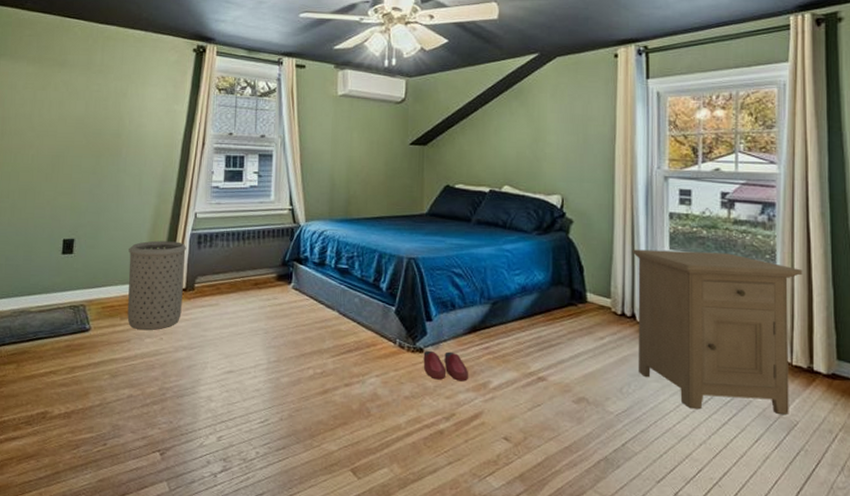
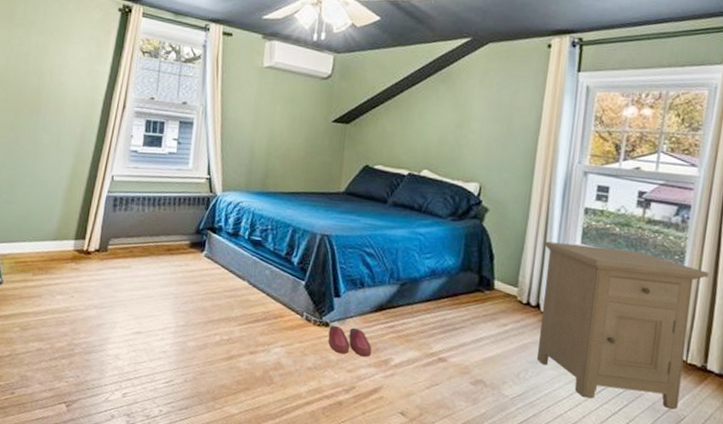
laundry basket: present [127,240,187,331] -> none [39,200,102,288]

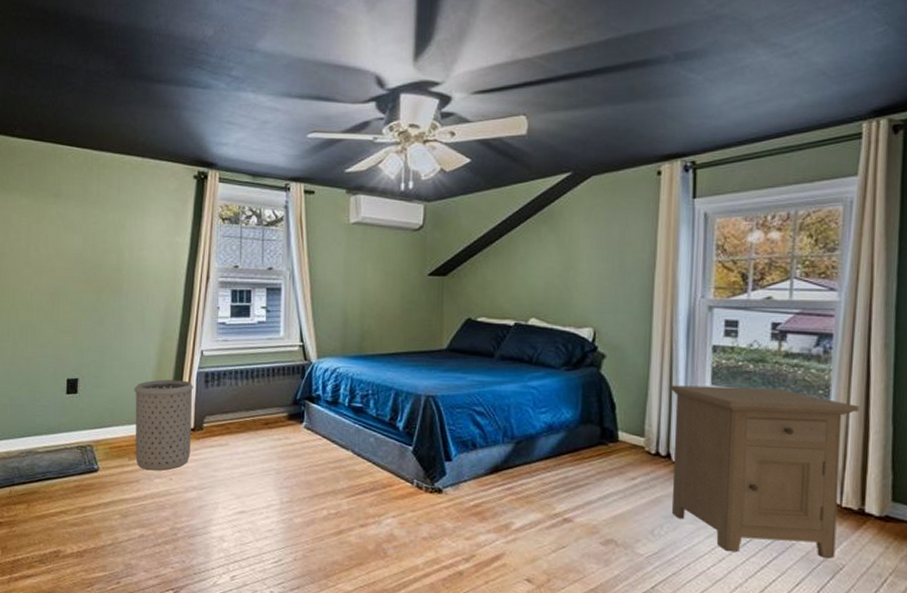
laundry basket: none [39,200,102,288] -> present [134,379,194,471]
slippers: present [328,325,372,357] -> none [442,491,489,523]

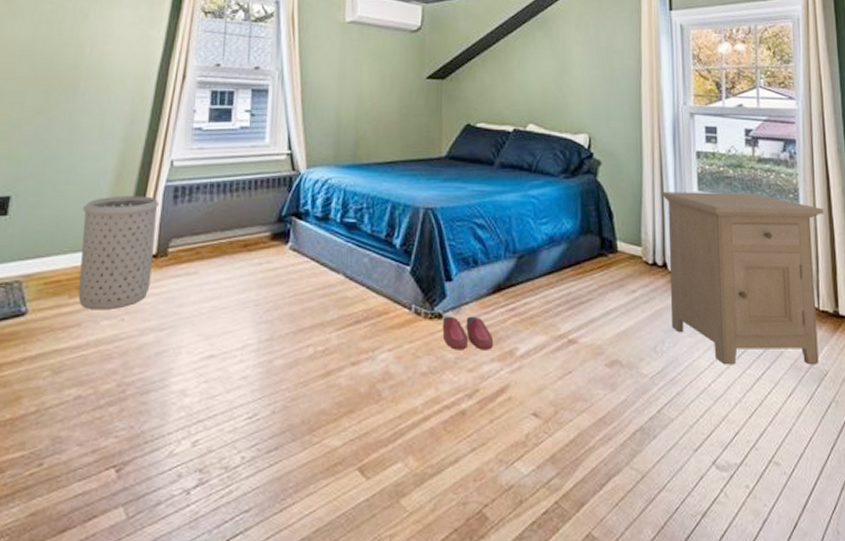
slippers: none [442,491,489,523] -> present [442,316,493,350]

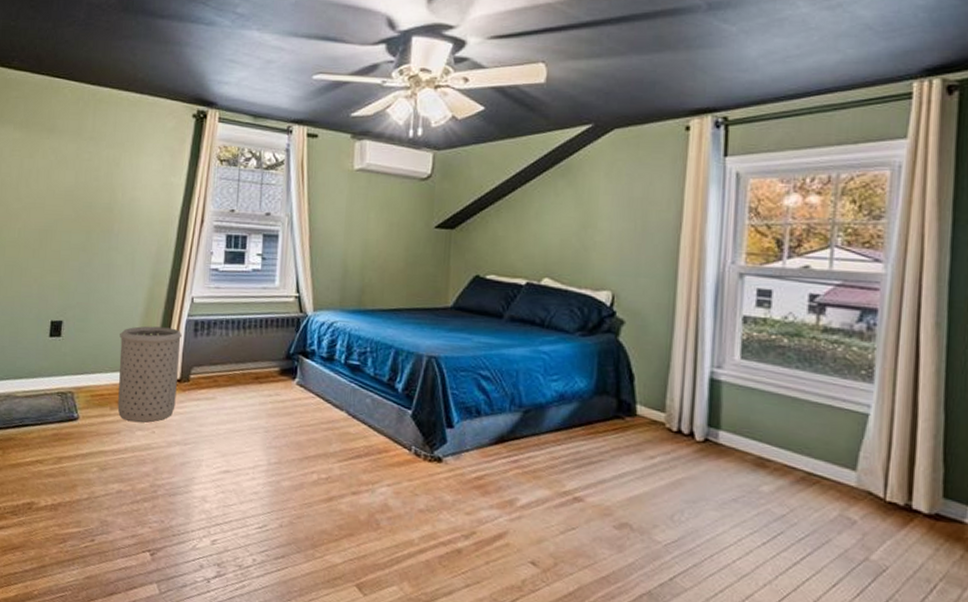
slippers: present [442,316,493,350] -> none [441,460,493,497]
nightstand: present [662,191,824,365] -> none [694,357,907,558]

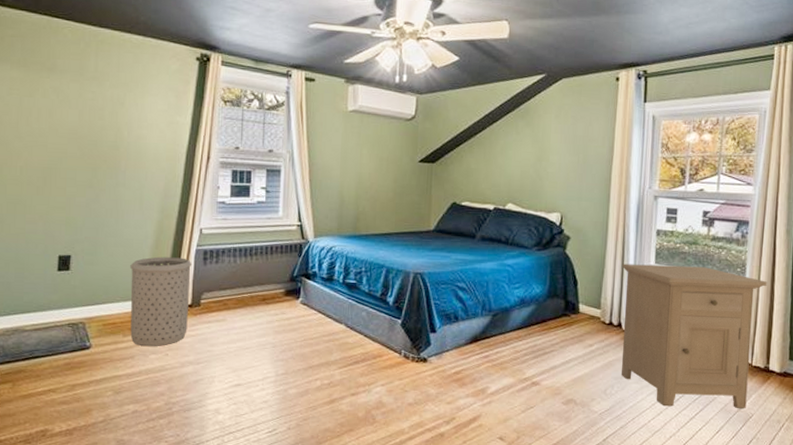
nightstand: none [694,357,907,558] -> present [621,263,767,408]

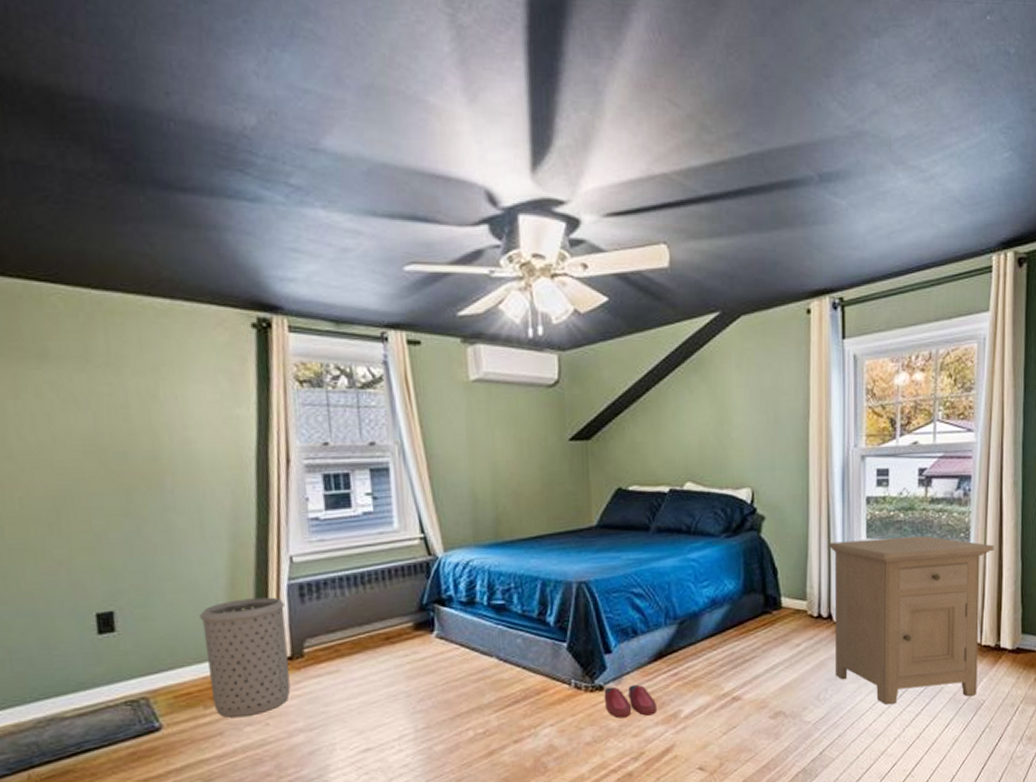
slippers: none [427,360,468,388] -> present [604,684,656,718]

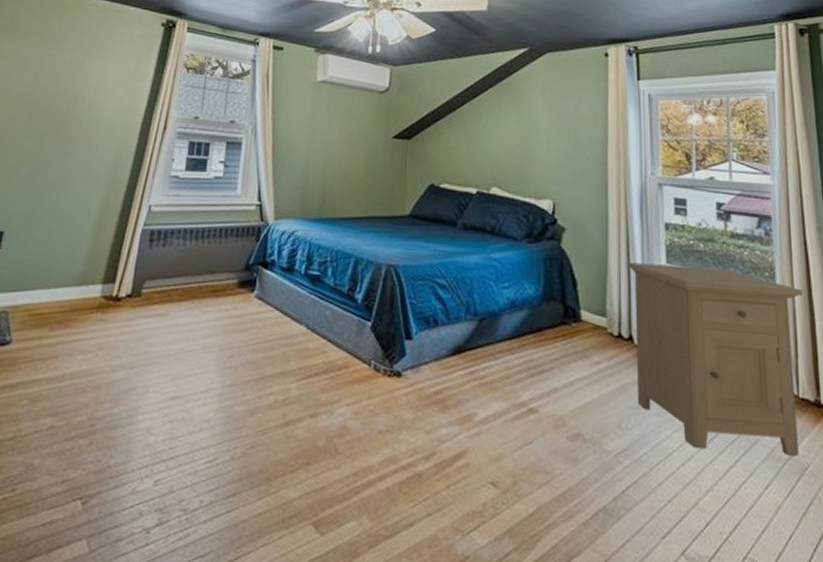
laundry basket: present [199,597,291,718] -> none [58,236,137,345]
slippers: present [604,684,656,718] -> none [401,374,451,413]

